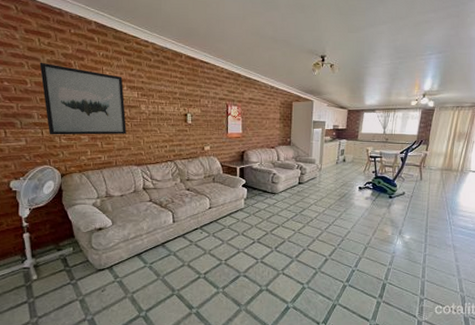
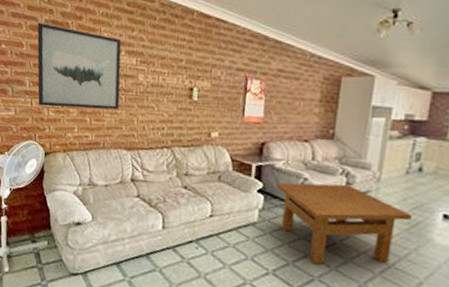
table: none [255,175,341,231] -> present [276,182,411,265]

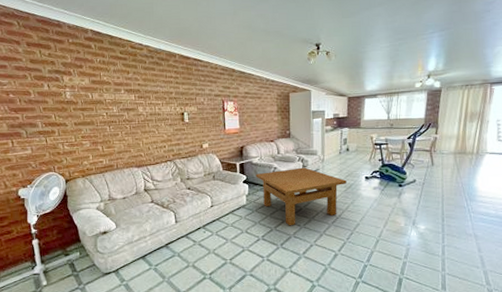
wall art: present [37,22,122,110] -> none [41,72,126,142]

